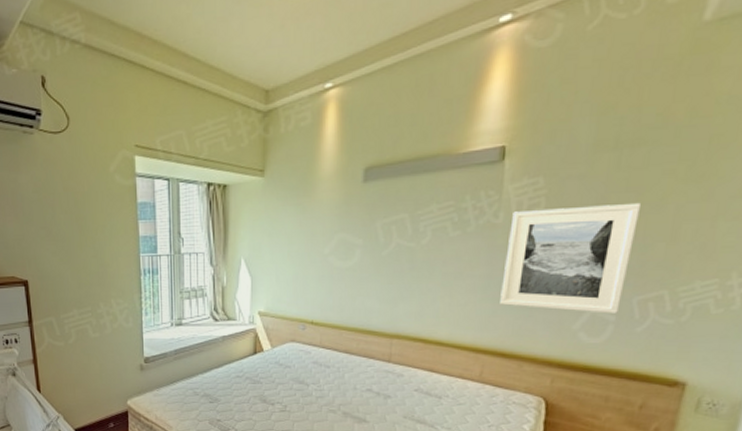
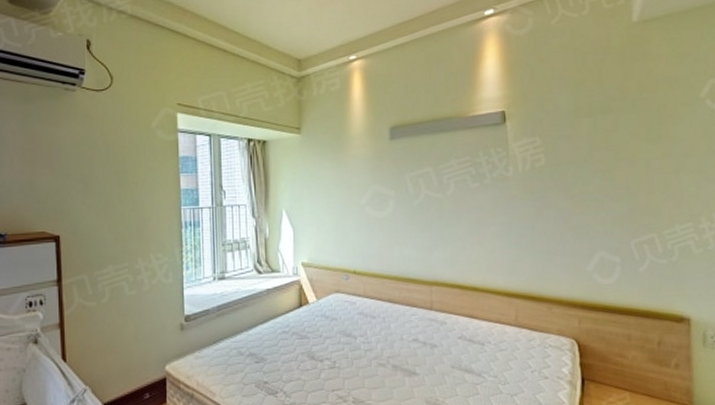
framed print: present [500,202,642,314] -> none [519,158,622,256]

